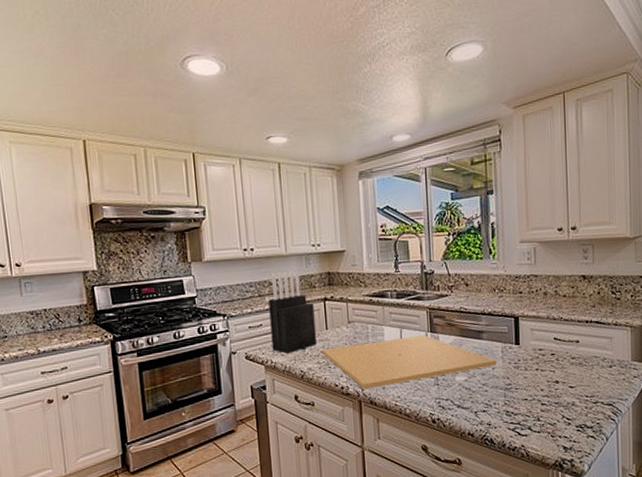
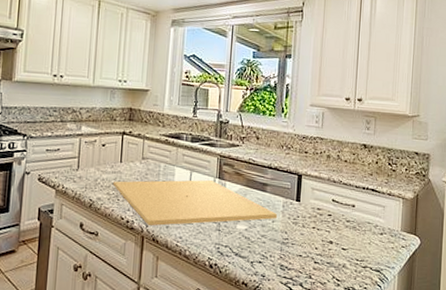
knife block: present [268,270,317,354] -> none [66,101,112,181]

